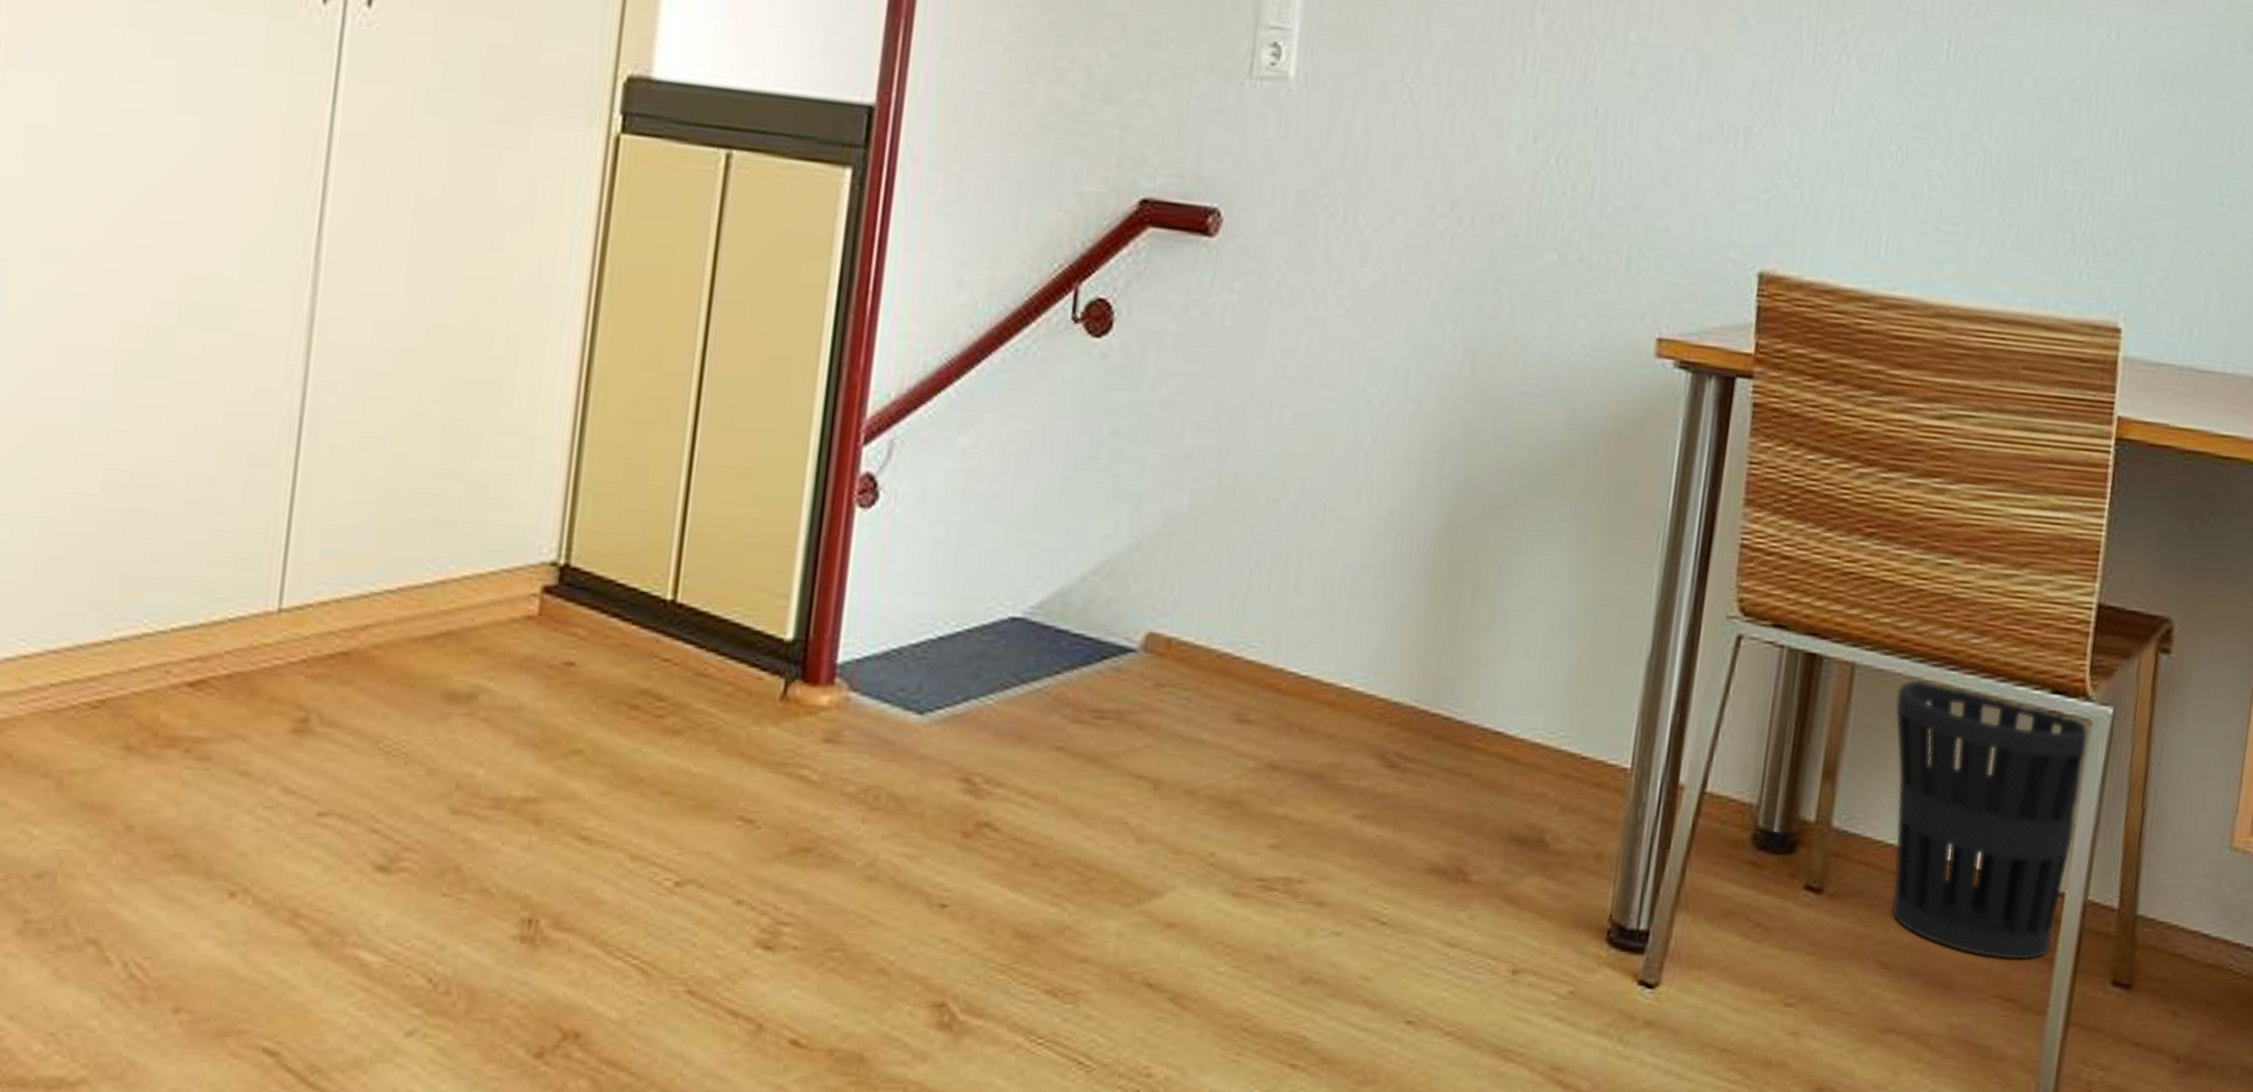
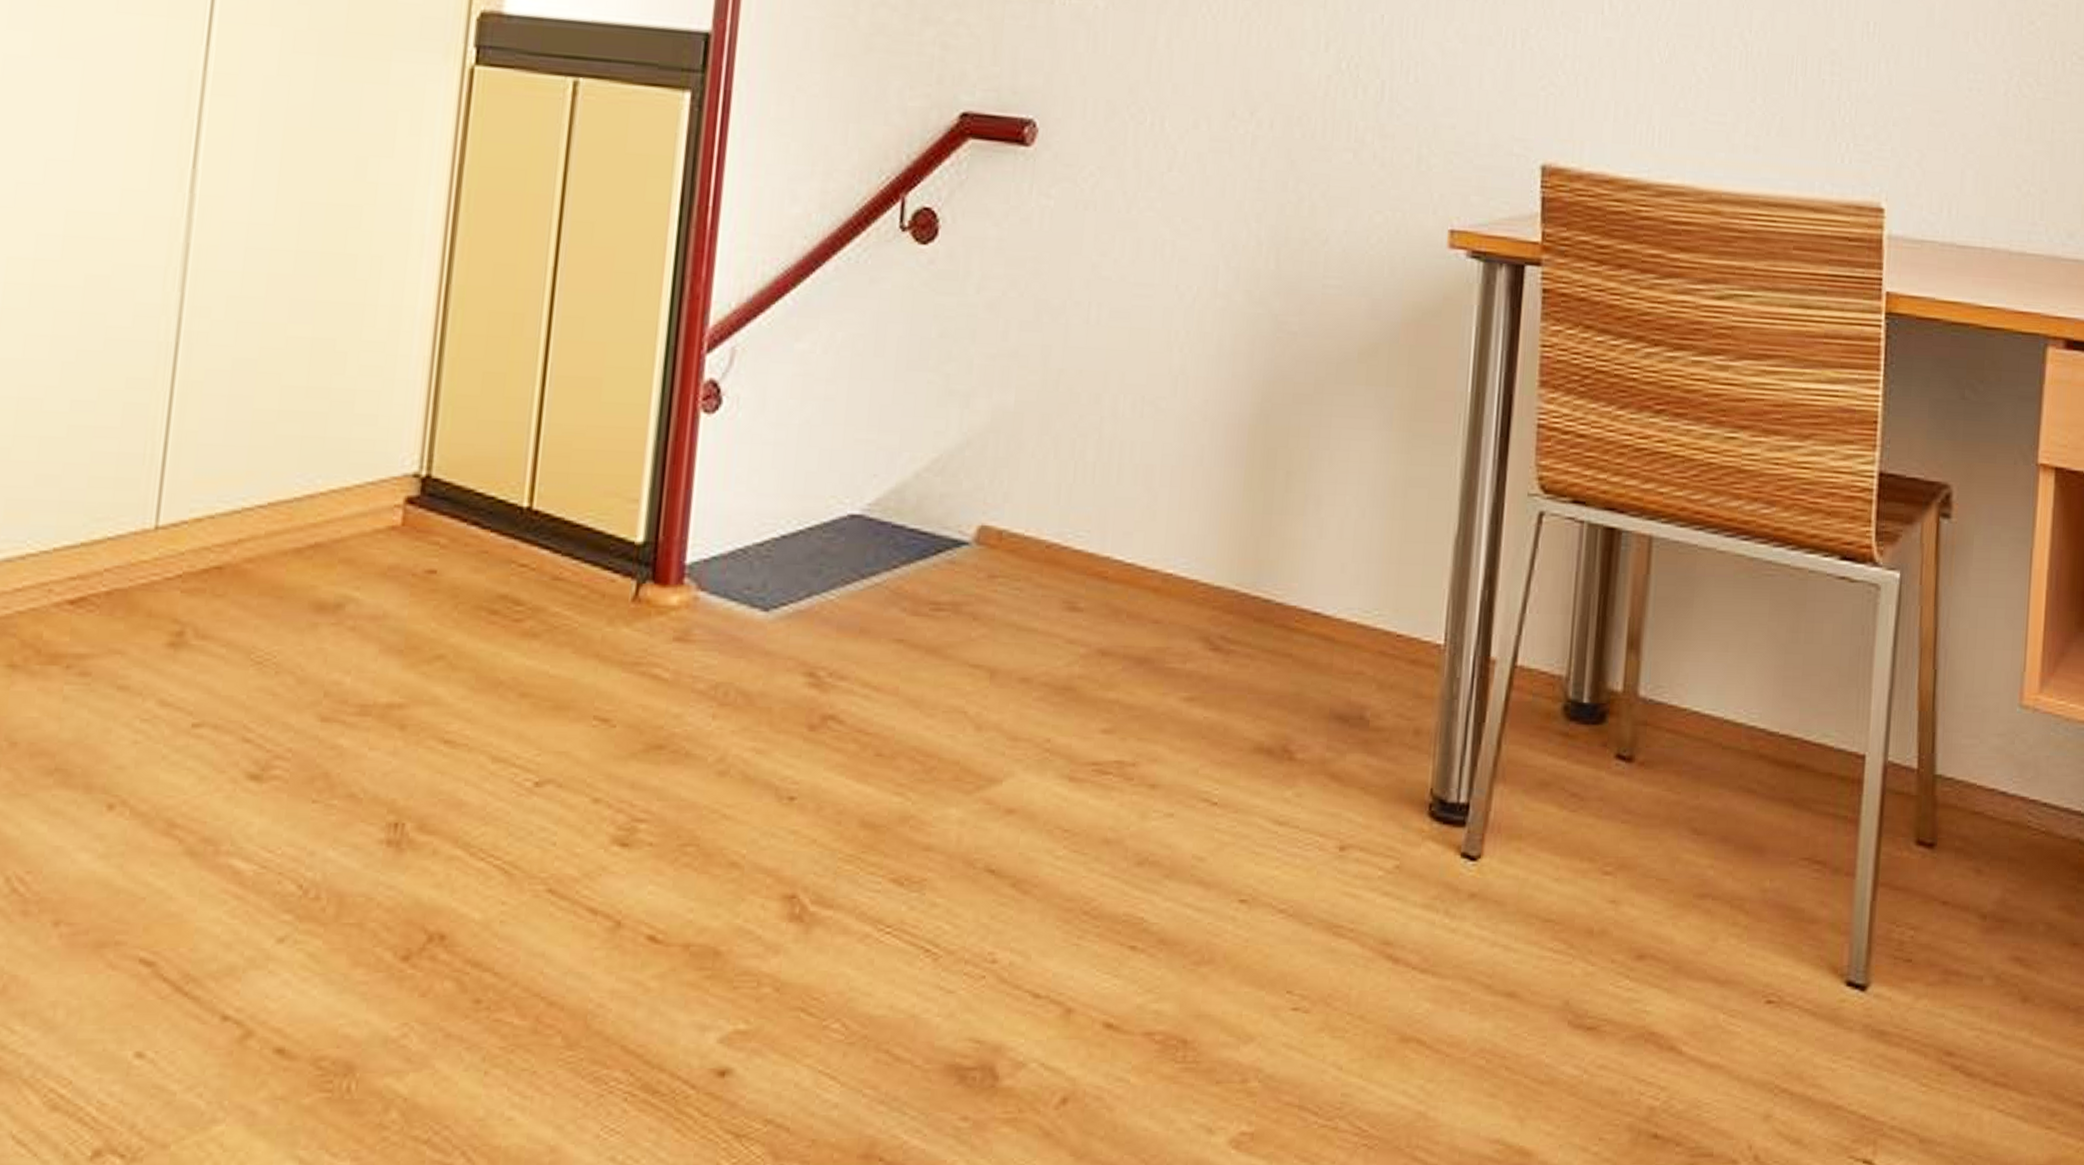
wastebasket: present [1891,678,2088,961] -> none [1692,549,1878,823]

